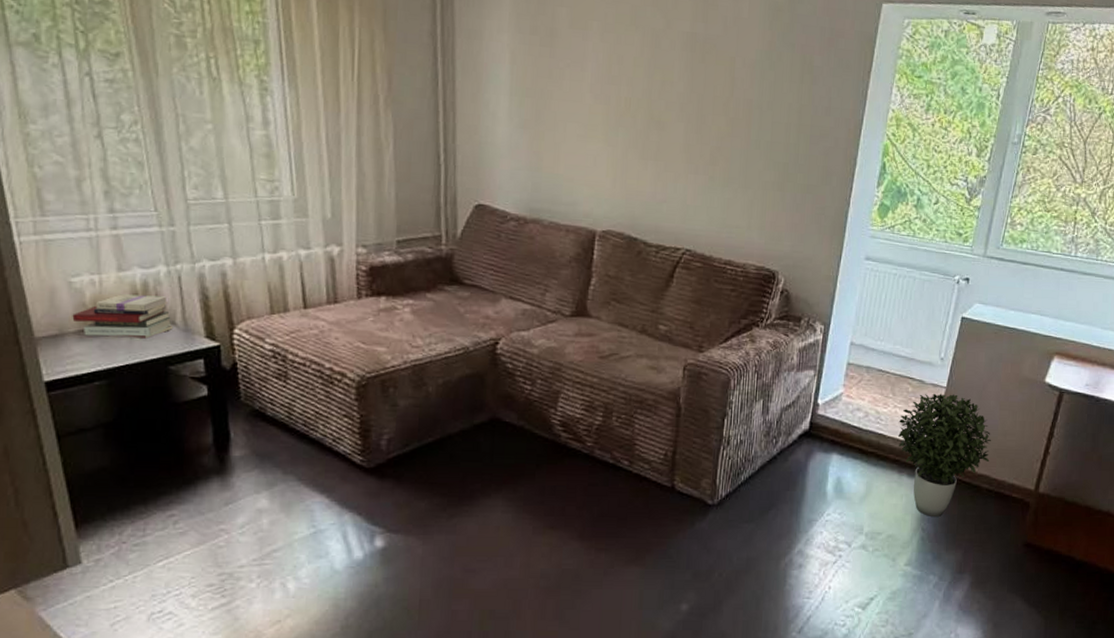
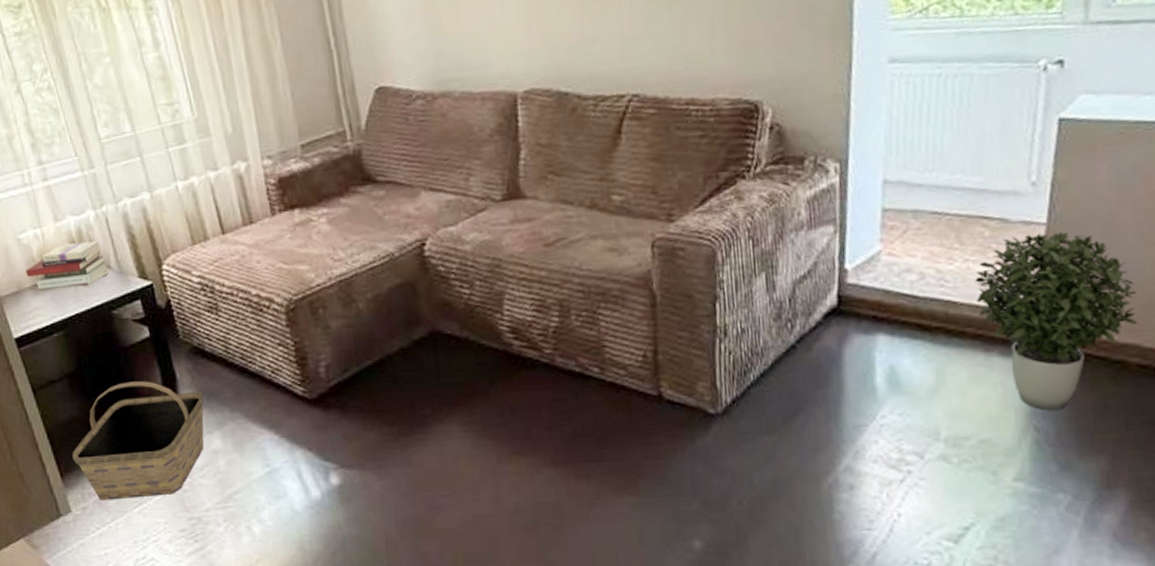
basket: none [93,437,257,553] -> present [72,381,204,501]

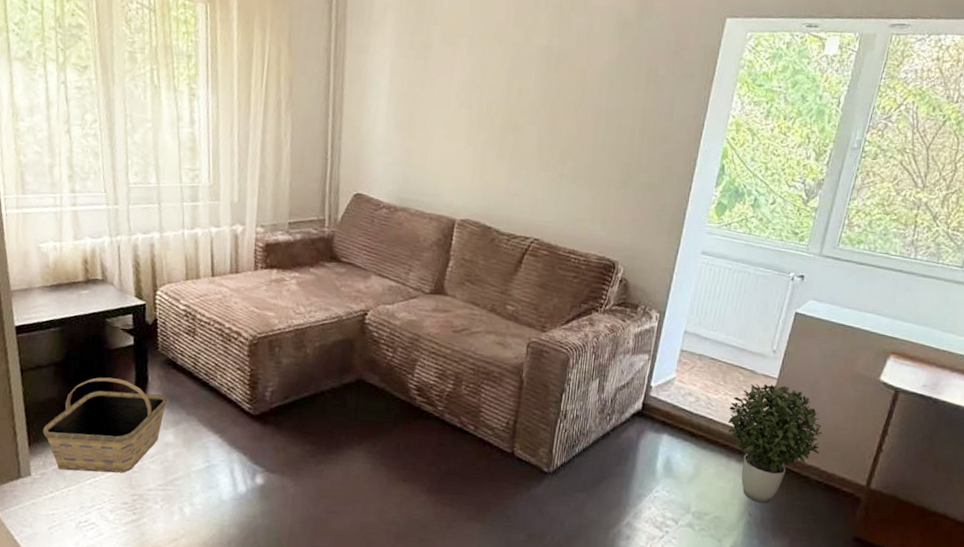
books: present [25,241,109,290] -> none [38,258,111,296]

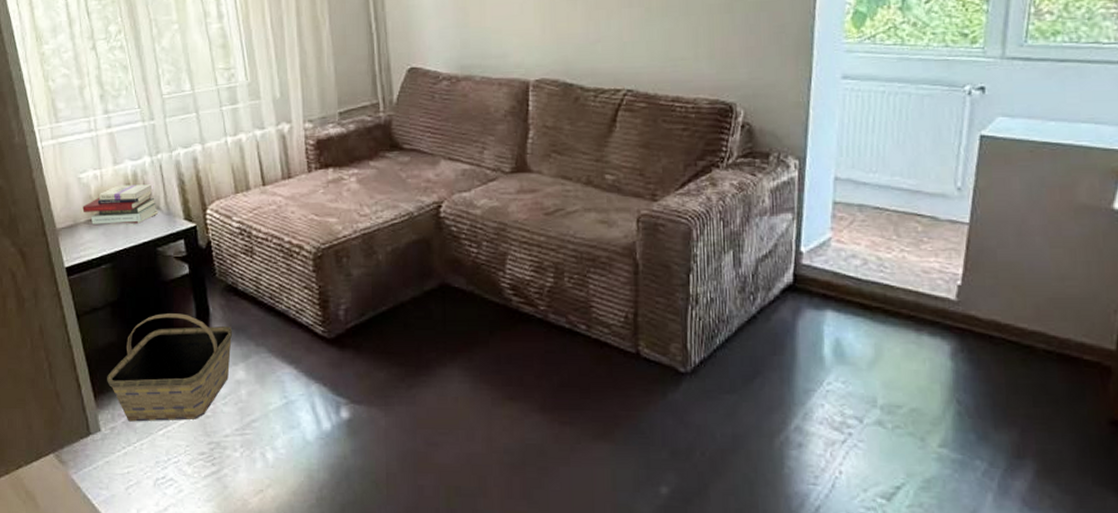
books: none [38,258,111,296] -> present [82,184,158,225]
potted plant: present [727,384,823,504] -> none [909,231,1044,387]

